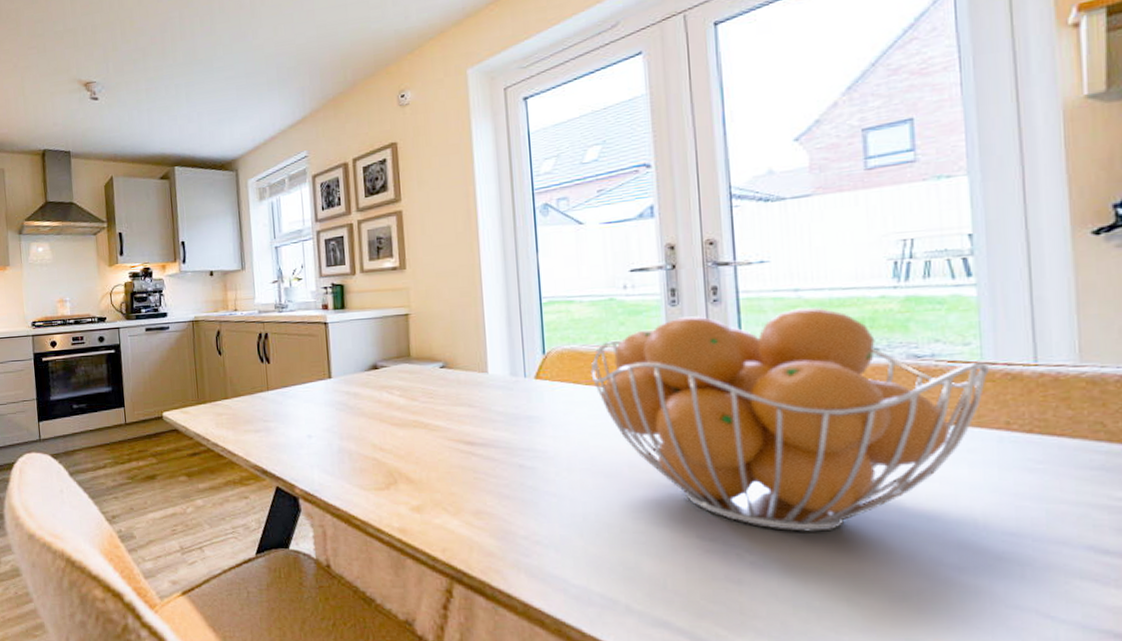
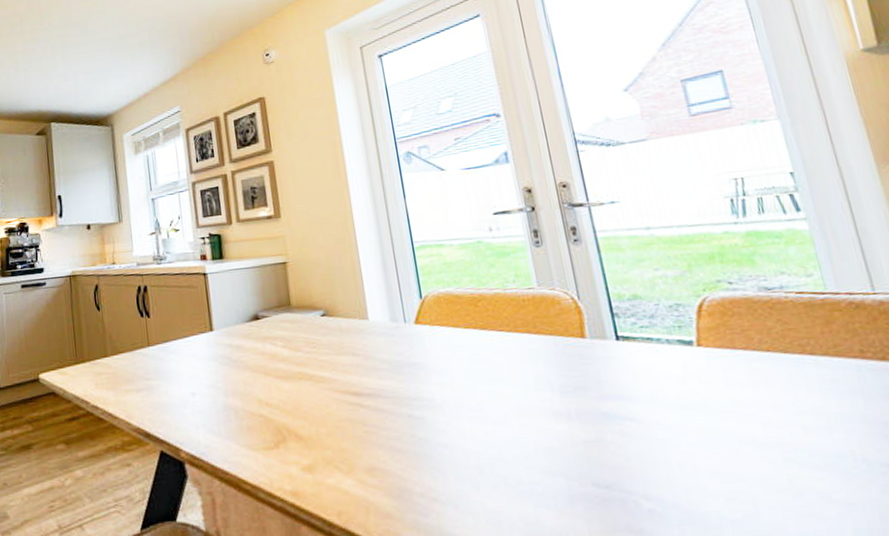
fruit basket: present [590,307,991,532] -> none [467,244,836,474]

